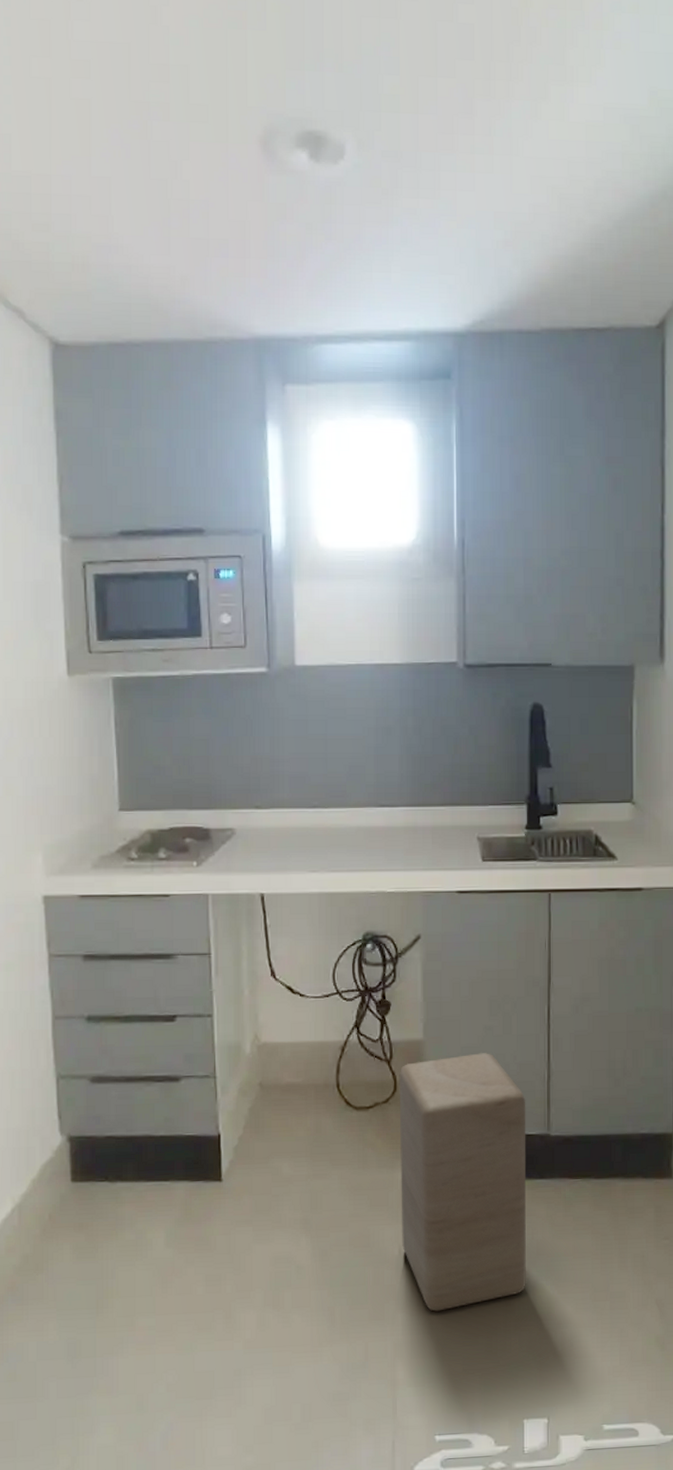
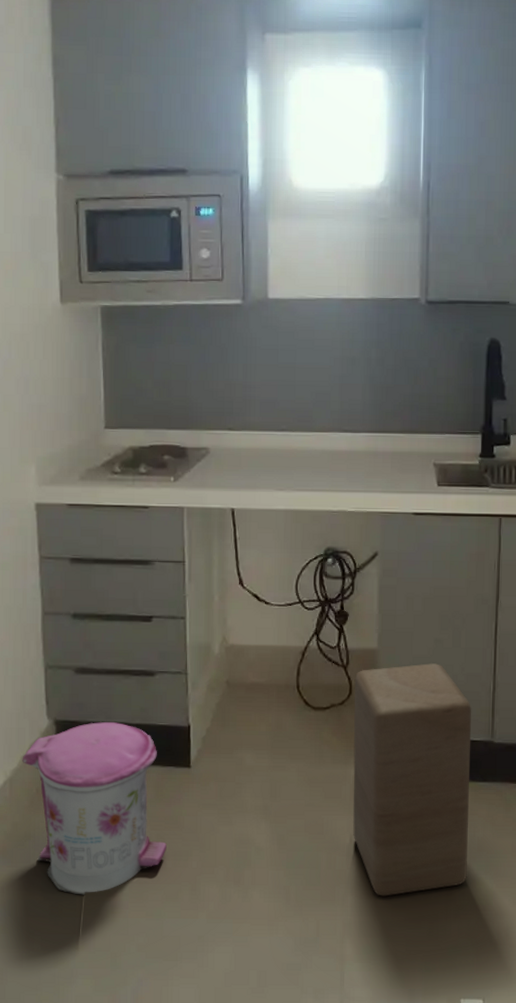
trash can: none [32,1134,197,1332] -> present [22,721,167,895]

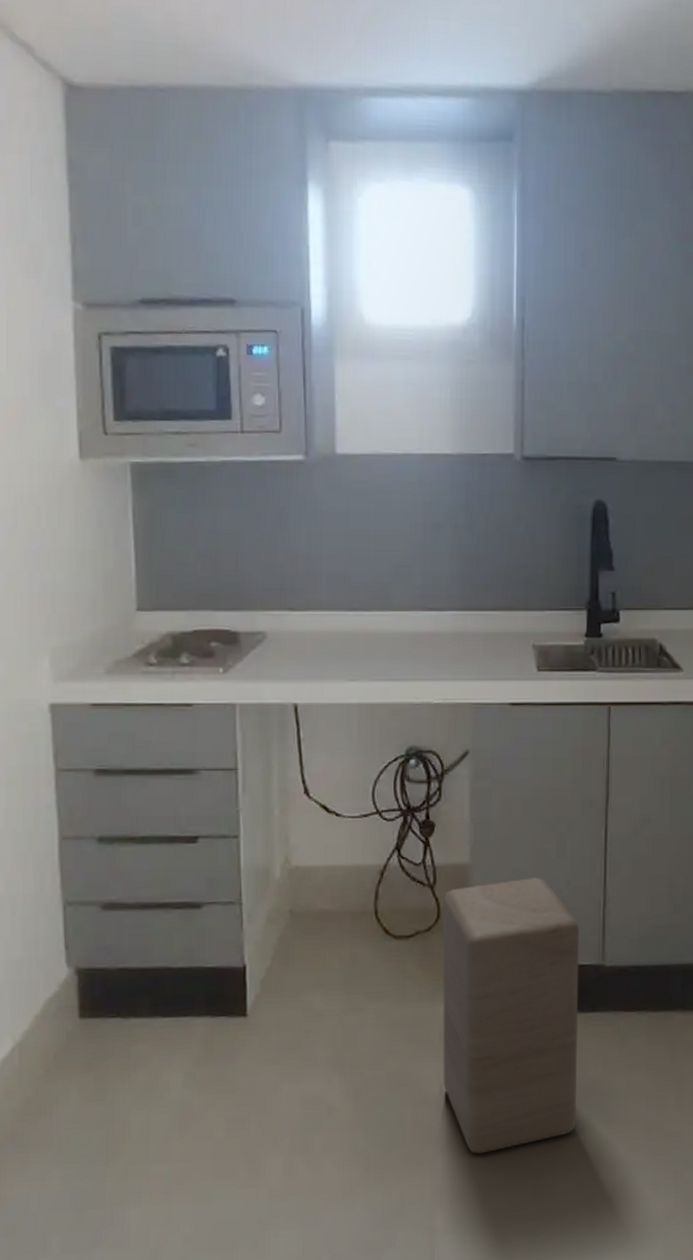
trash can: present [22,721,167,895] -> none [35,966,218,1181]

